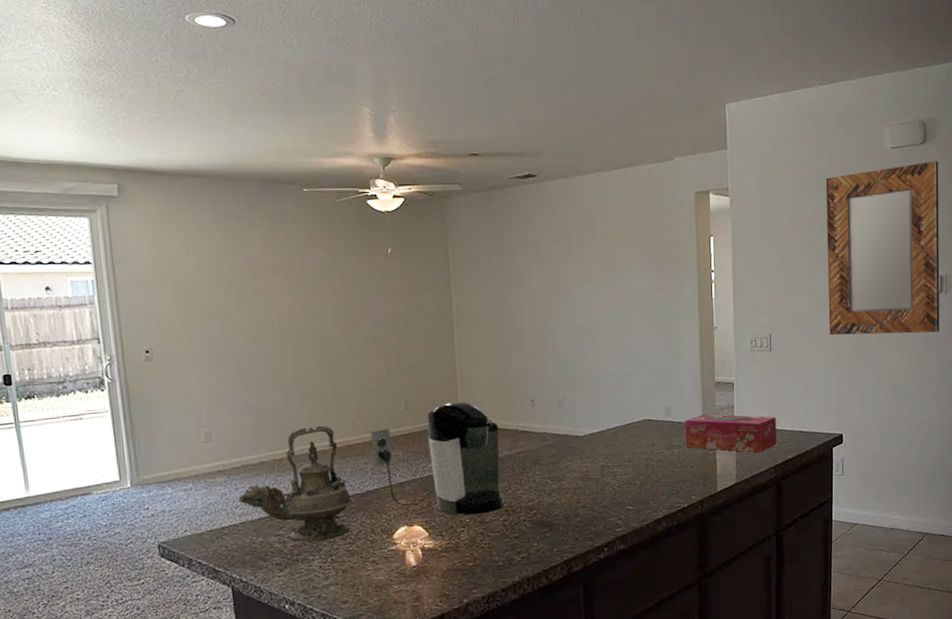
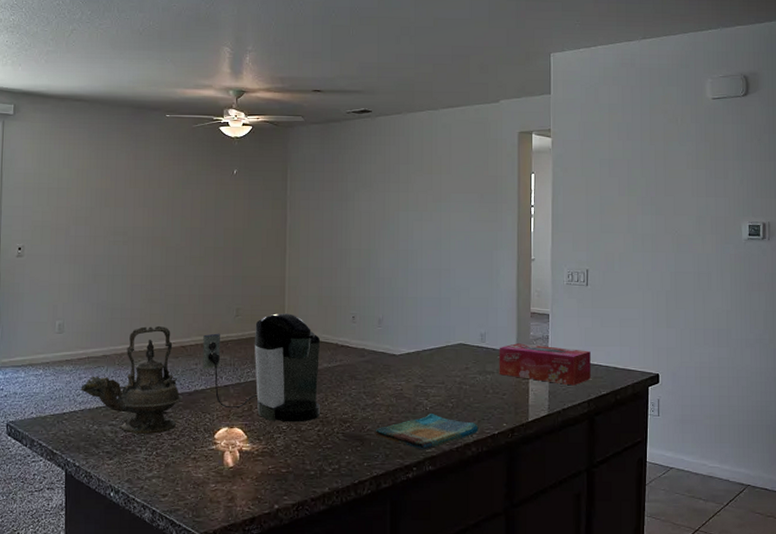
dish towel: none [564,493,668,530] -> present [376,414,479,450]
home mirror: present [825,160,940,336] -> none [646,112,763,279]

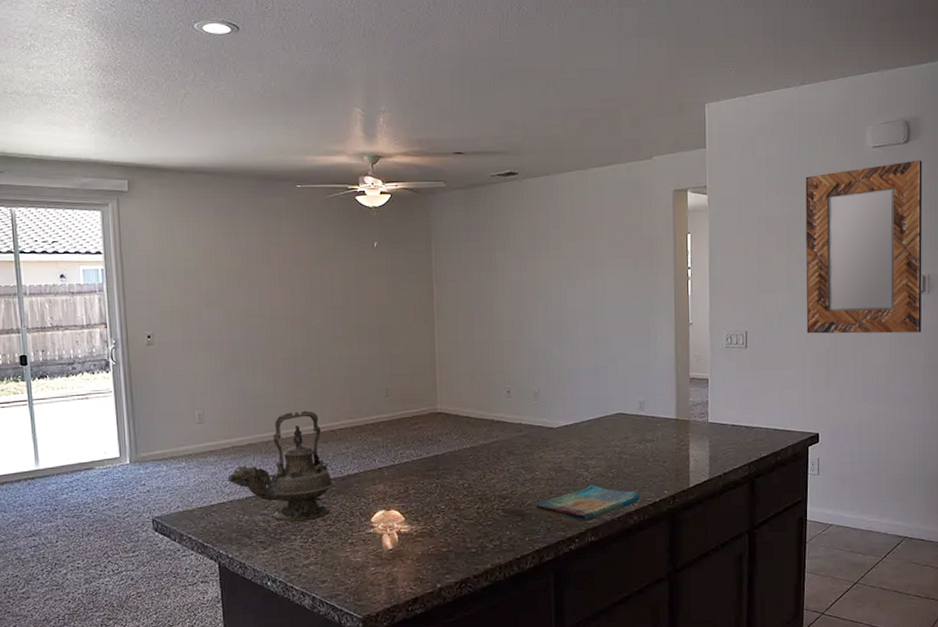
coffee maker: present [202,313,321,423] -> none [353,391,478,502]
tissue box: present [499,343,591,386] -> none [658,410,751,450]
home mirror: none [646,112,763,279] -> present [805,160,923,334]

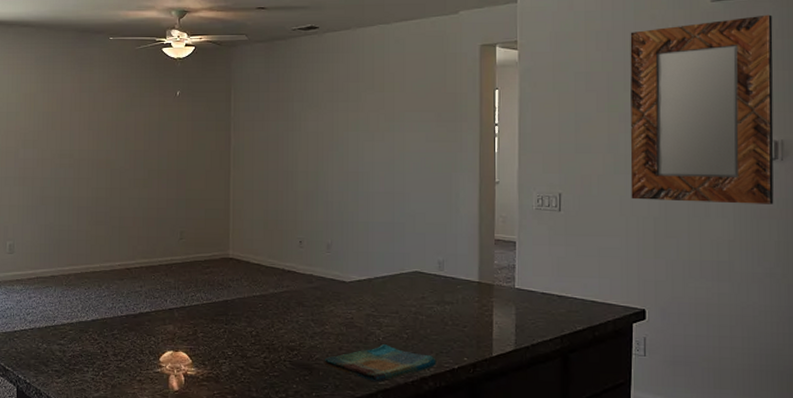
teapot: present [227,410,335,522] -> none [30,247,128,355]

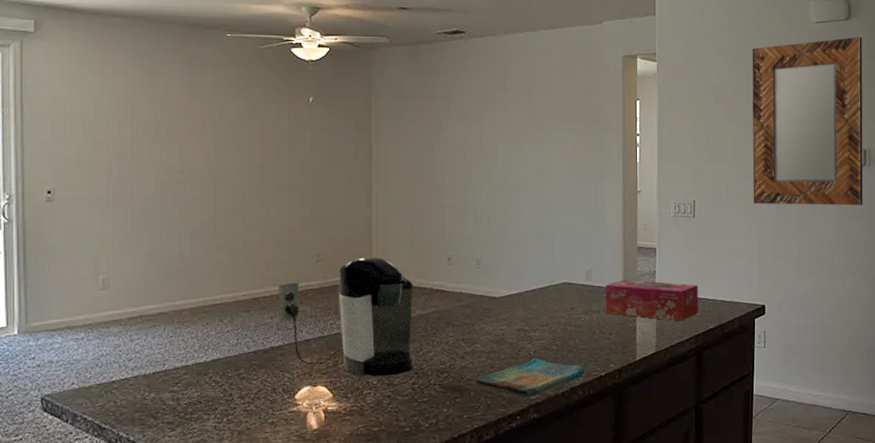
coffee maker: none [147,237,267,349] -> present [279,257,414,377]
tissue box: none [459,272,564,320] -> present [605,280,698,322]

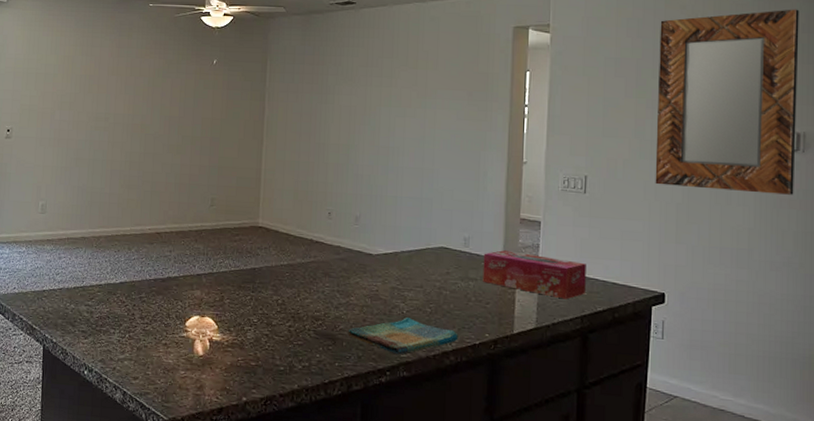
coffee maker: present [279,257,414,377] -> none [176,205,295,317]

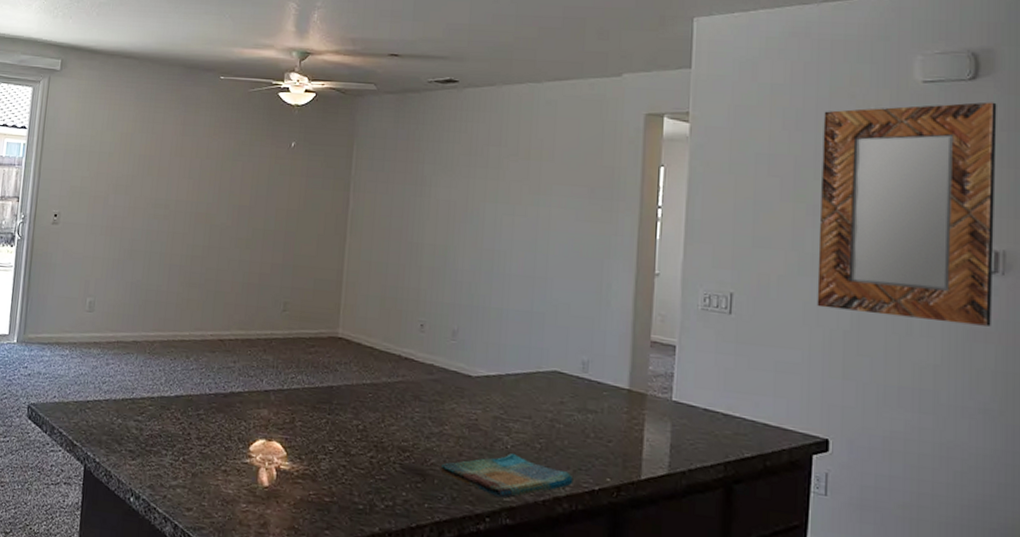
tissue box: present [483,250,586,300] -> none [604,378,731,442]

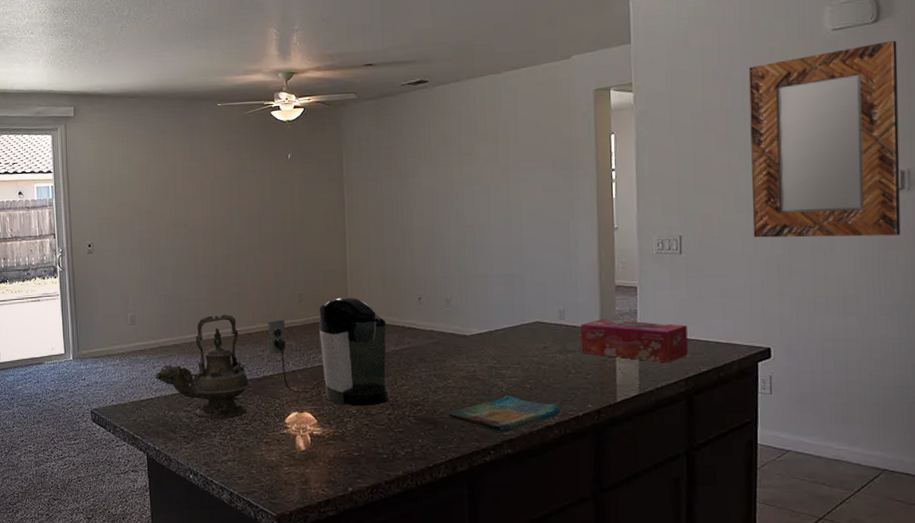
teapot: none [107,313,217,437] -> present [155,314,252,419]
coffee maker: none [241,312,381,445] -> present [268,297,390,406]
tissue box: none [604,378,731,442] -> present [580,319,688,363]

